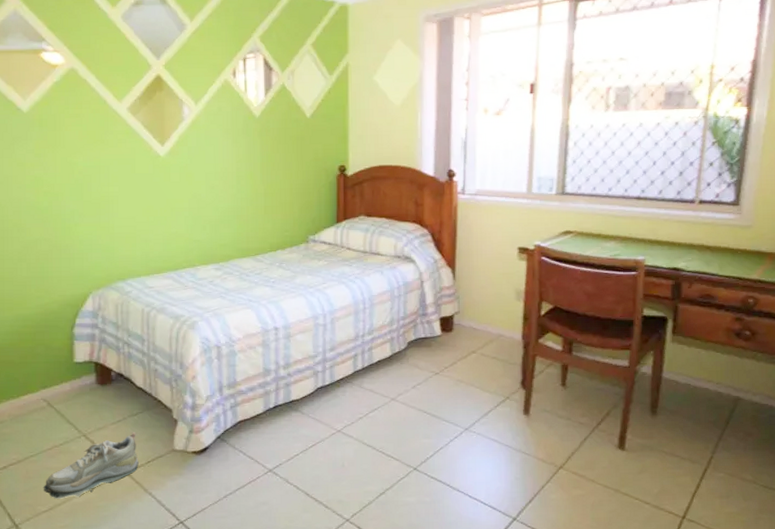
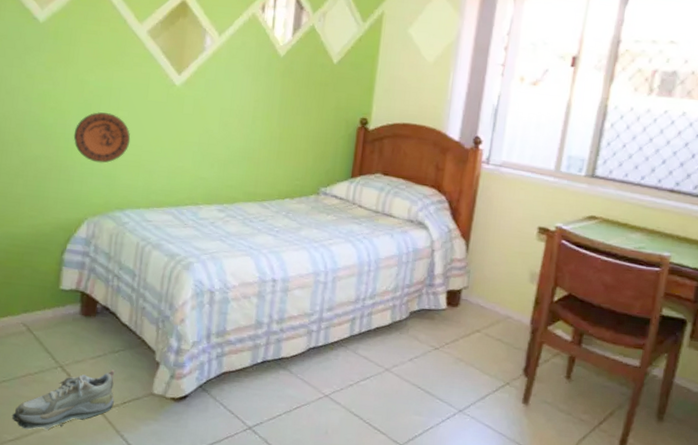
decorative plate: none [69,190,124,238] -> present [73,112,131,163]

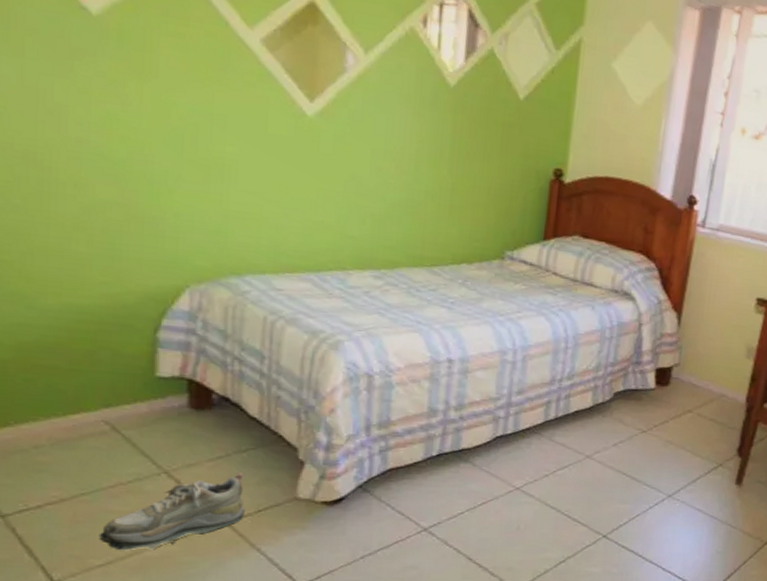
decorative plate: present [73,112,131,163] -> none [159,146,246,215]

